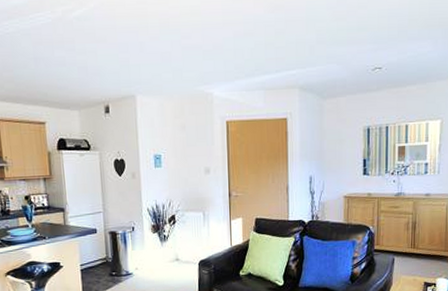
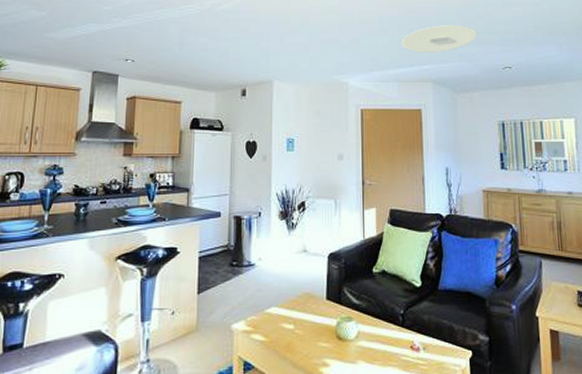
ceiling light: none [267,22,348,56] -> present [401,25,477,52]

